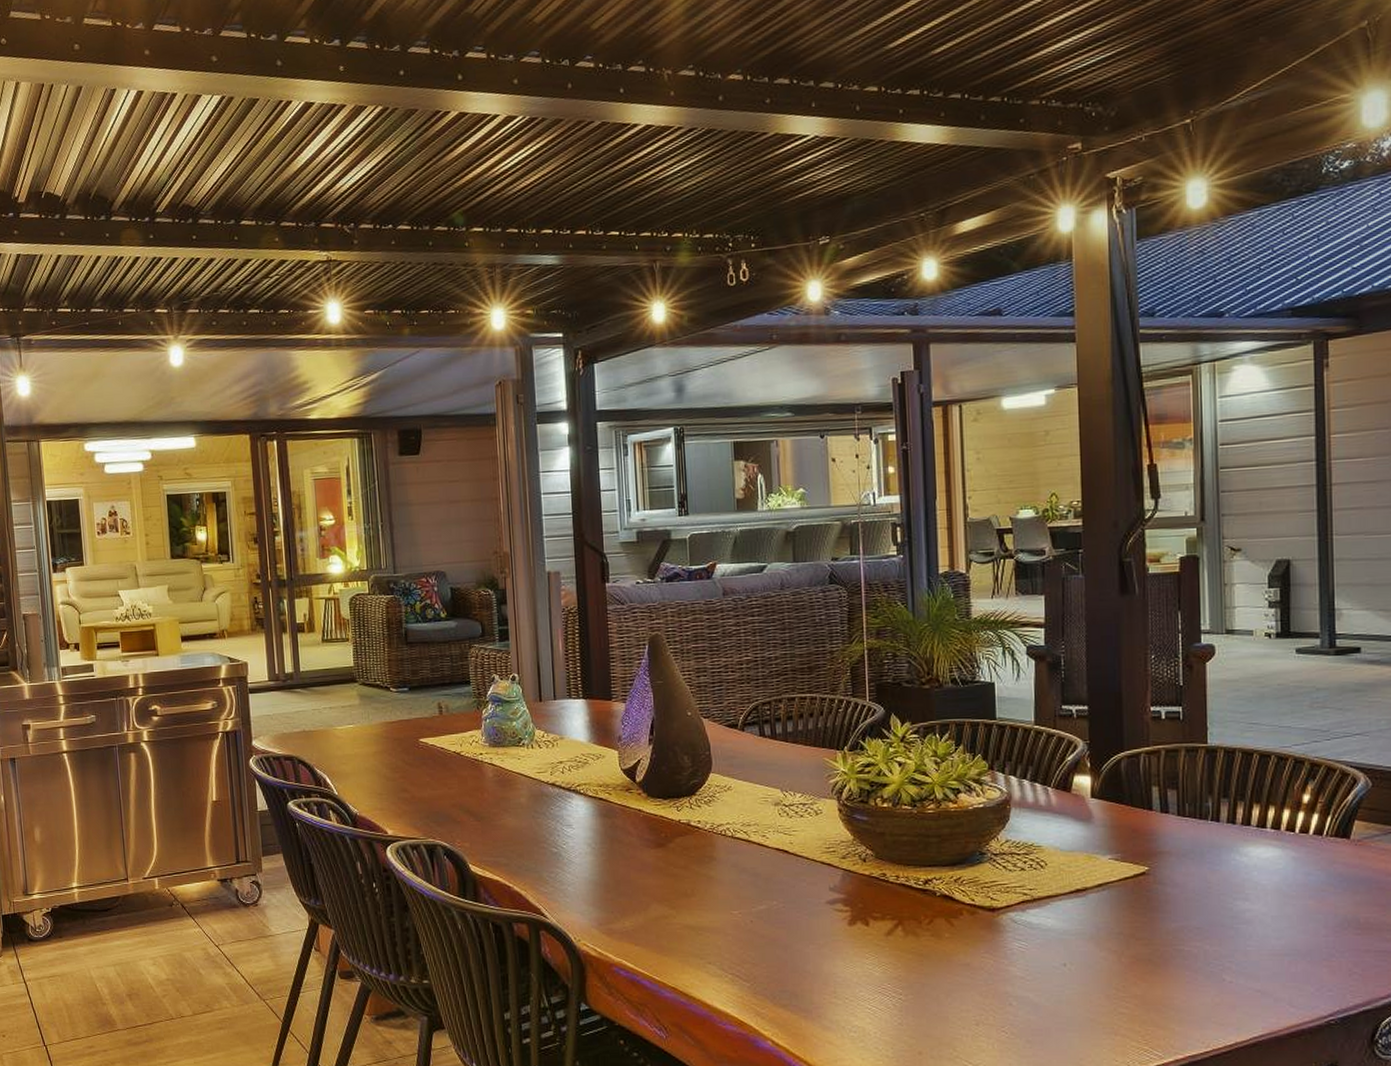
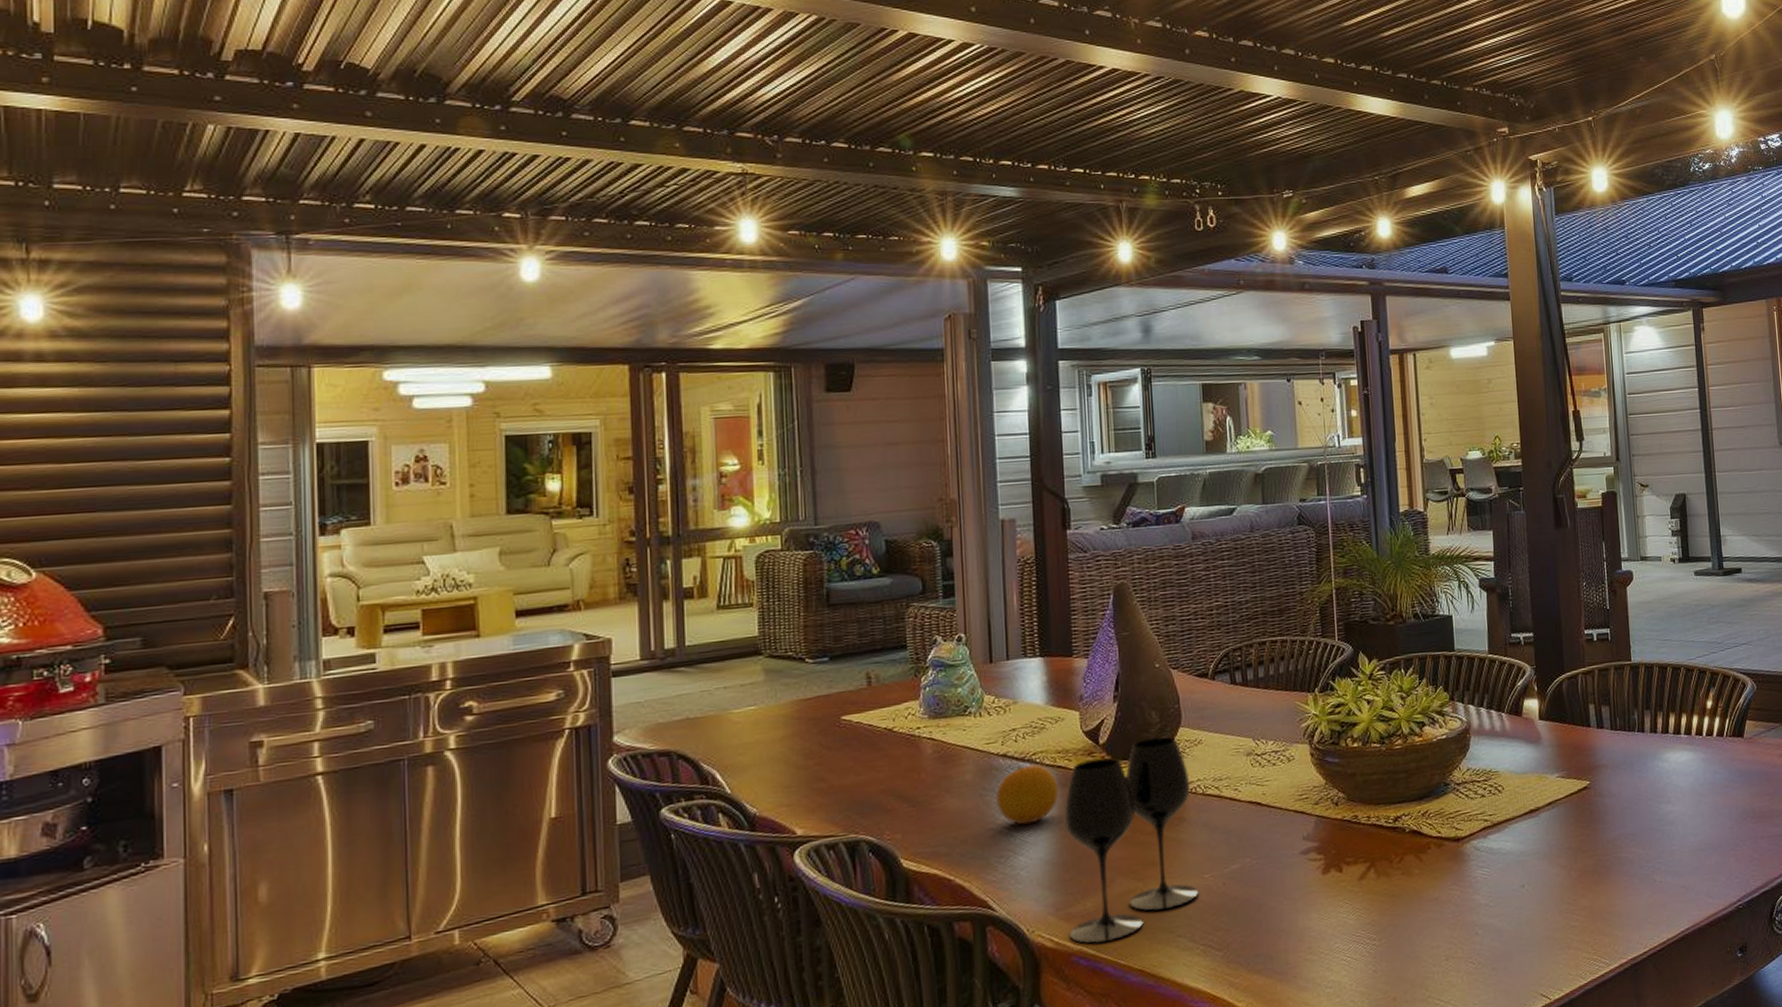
fruit: none [545,793,601,847] -> present [995,764,1060,825]
wine glass: none [605,780,727,958] -> present [1063,736,1198,944]

